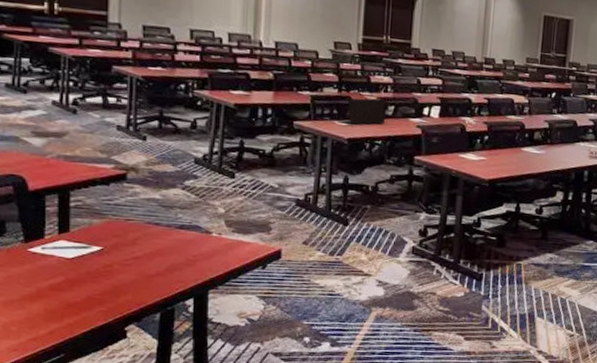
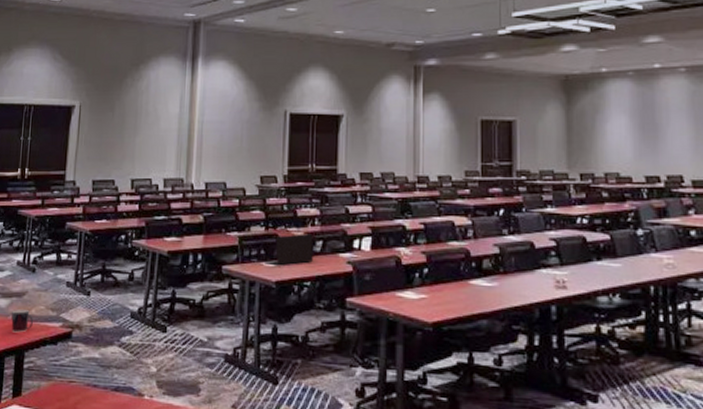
mug: none [48,149,78,173] -> present [10,309,33,333]

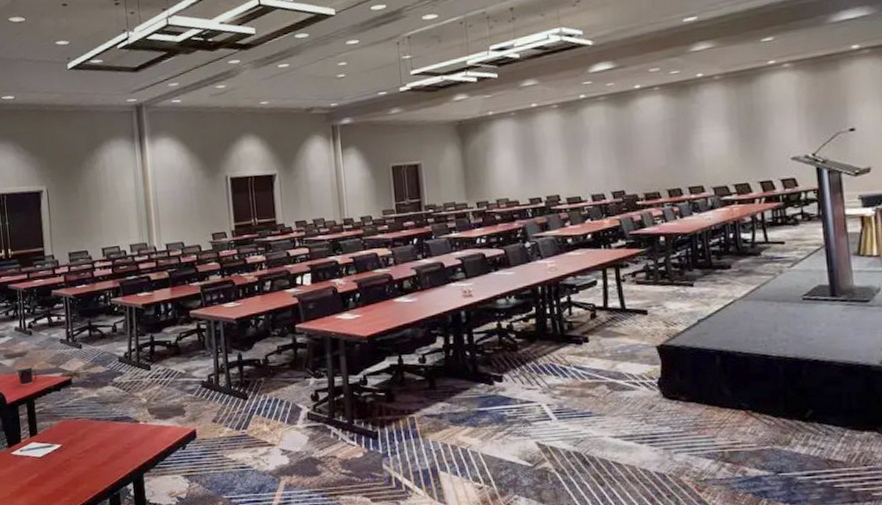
laptop: present [263,233,313,266] -> none [223,276,264,306]

